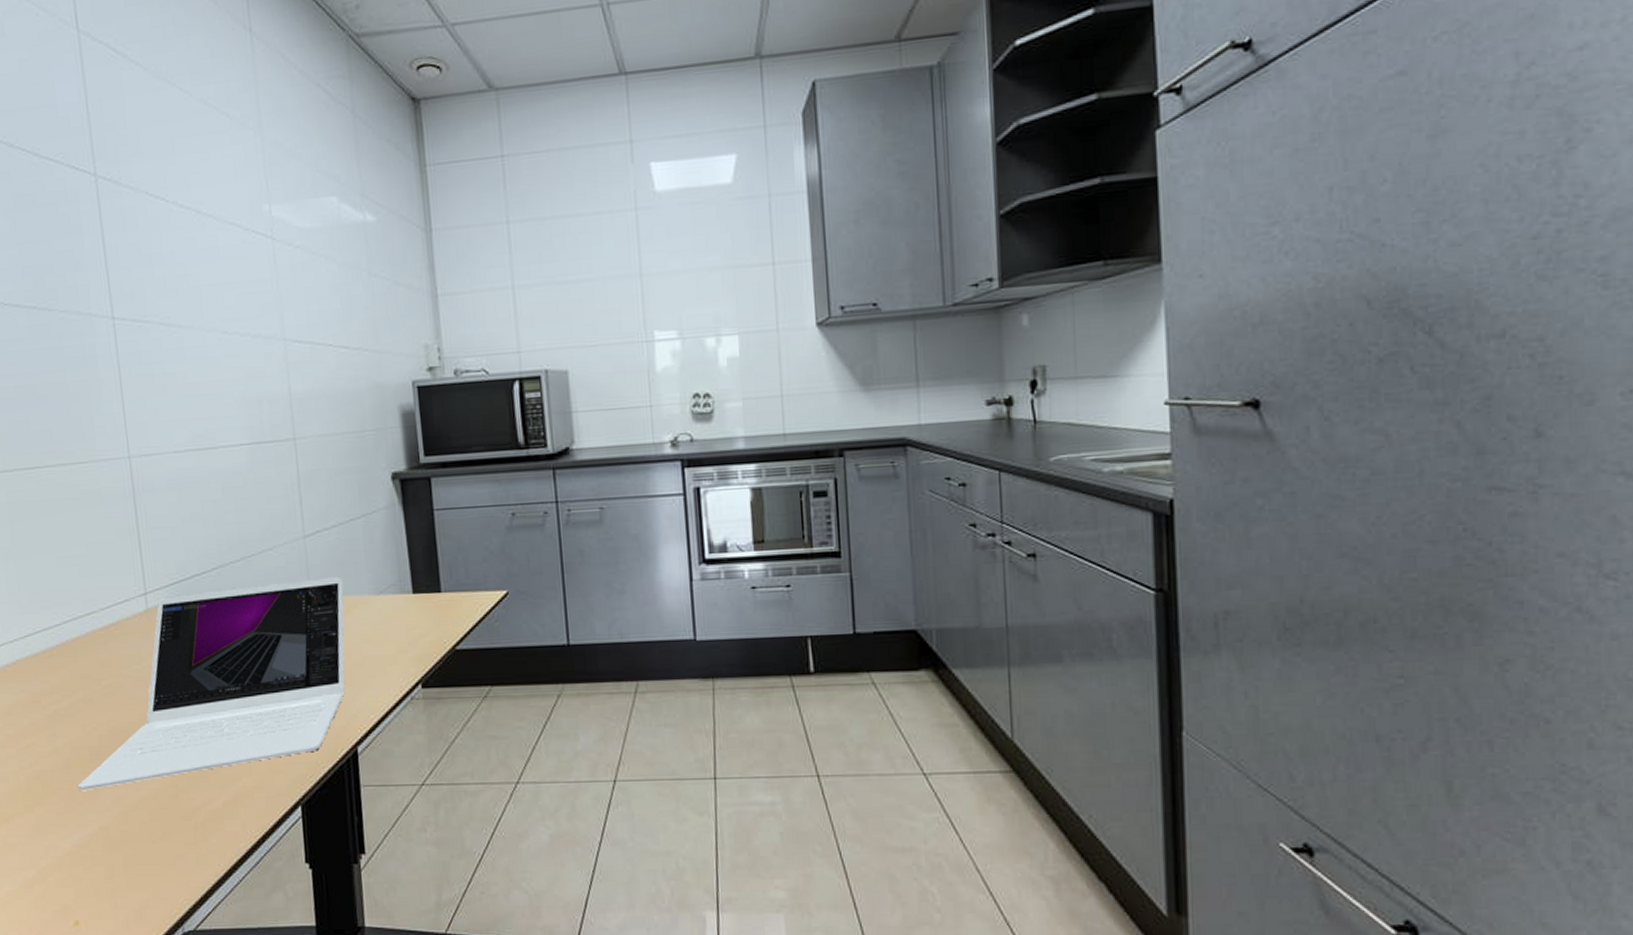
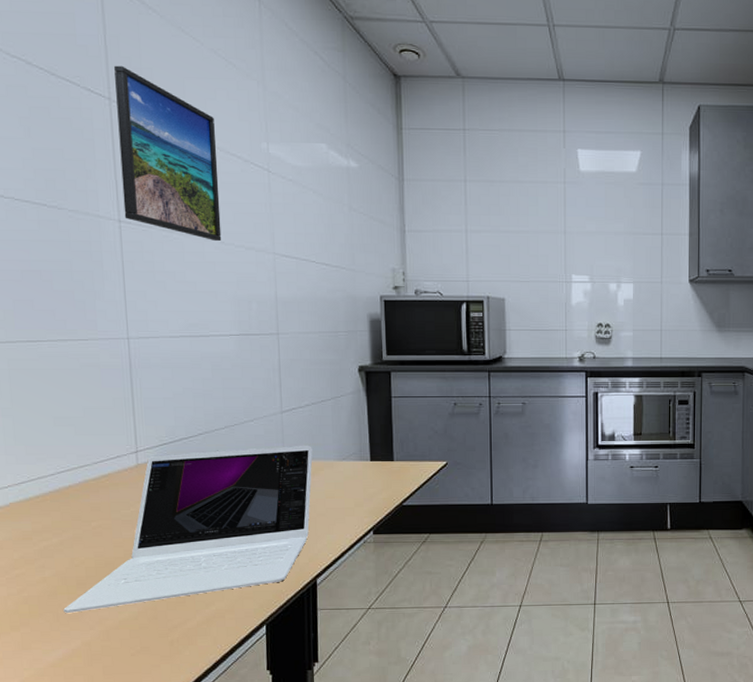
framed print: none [98,133,225,332] -> present [114,65,222,242]

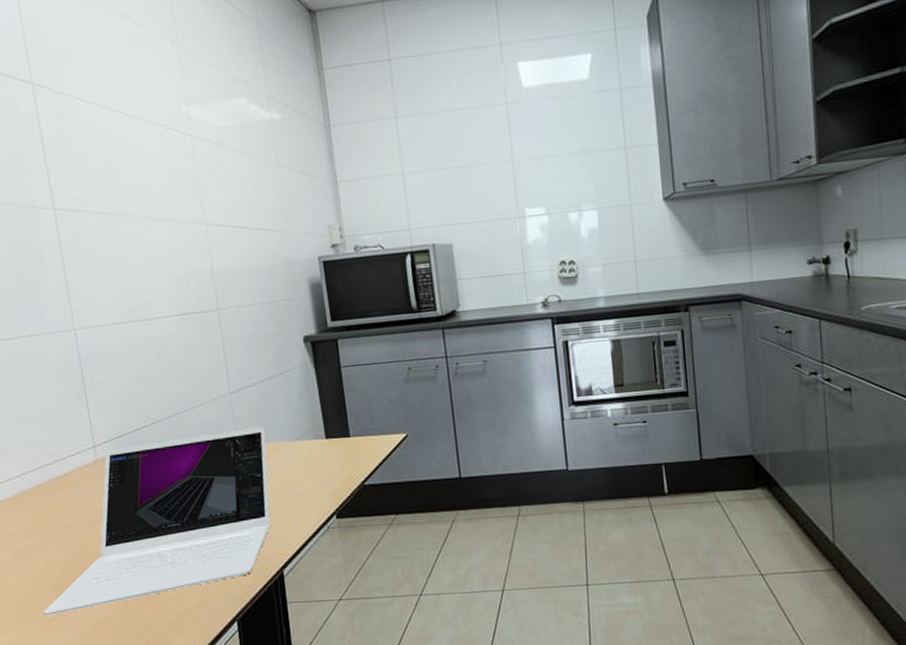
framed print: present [114,65,222,242] -> none [33,46,153,219]

